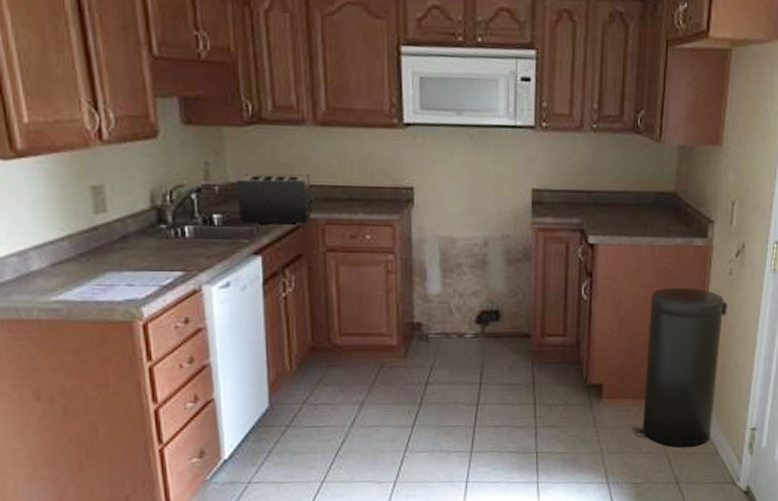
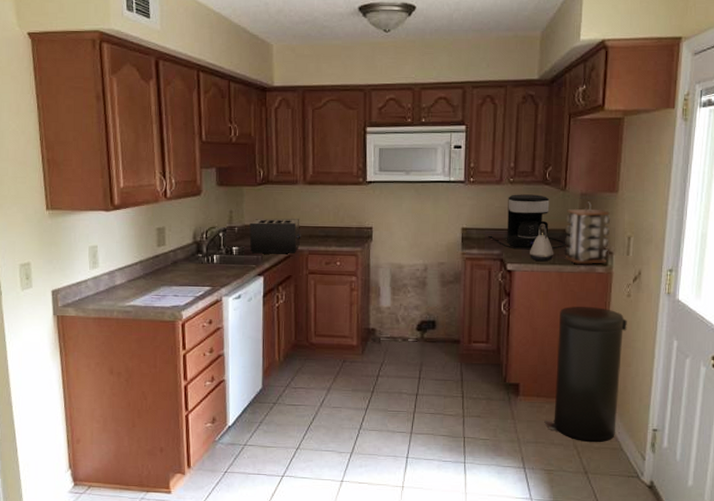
coffee maker: none [564,145,660,218] -> present [487,194,566,250]
kettle: none [616,184,646,233] -> present [530,224,554,262]
spice rack: none [657,156,712,236] -> present [564,201,610,264]

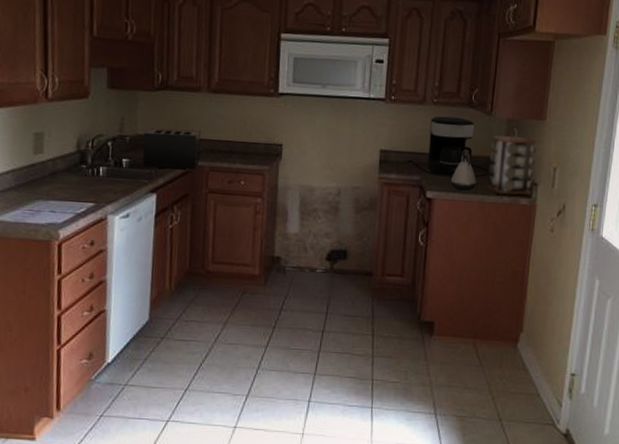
pedal bin: present [544,306,627,442] -> none [459,240,549,387]

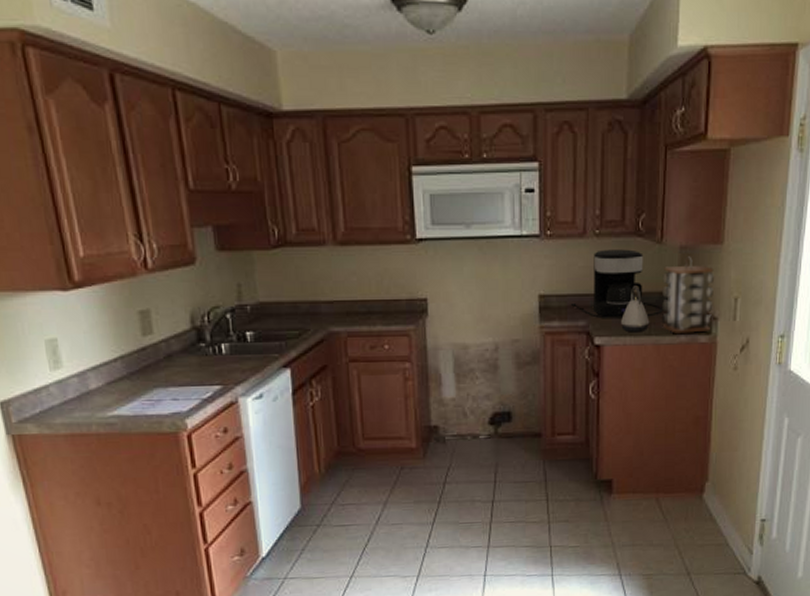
toaster: present [142,128,202,170] -> none [266,291,336,339]

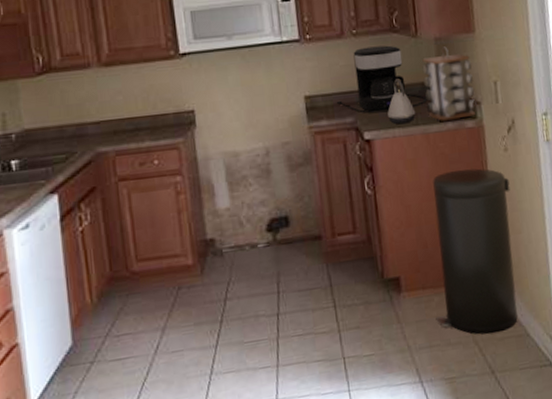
pedal bin: none [642,384,734,540] -> present [433,168,518,334]

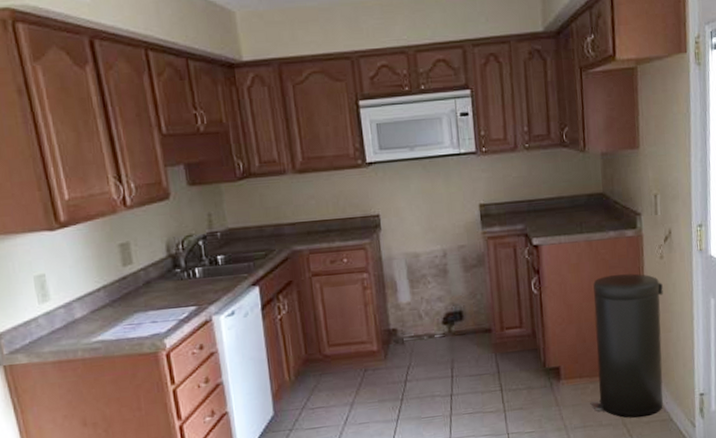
coffee maker: present [336,45,428,114] -> none [508,159,592,222]
kettle: present [387,79,416,125] -> none [555,190,581,232]
spice rack: present [422,46,476,121] -> none [588,161,636,230]

